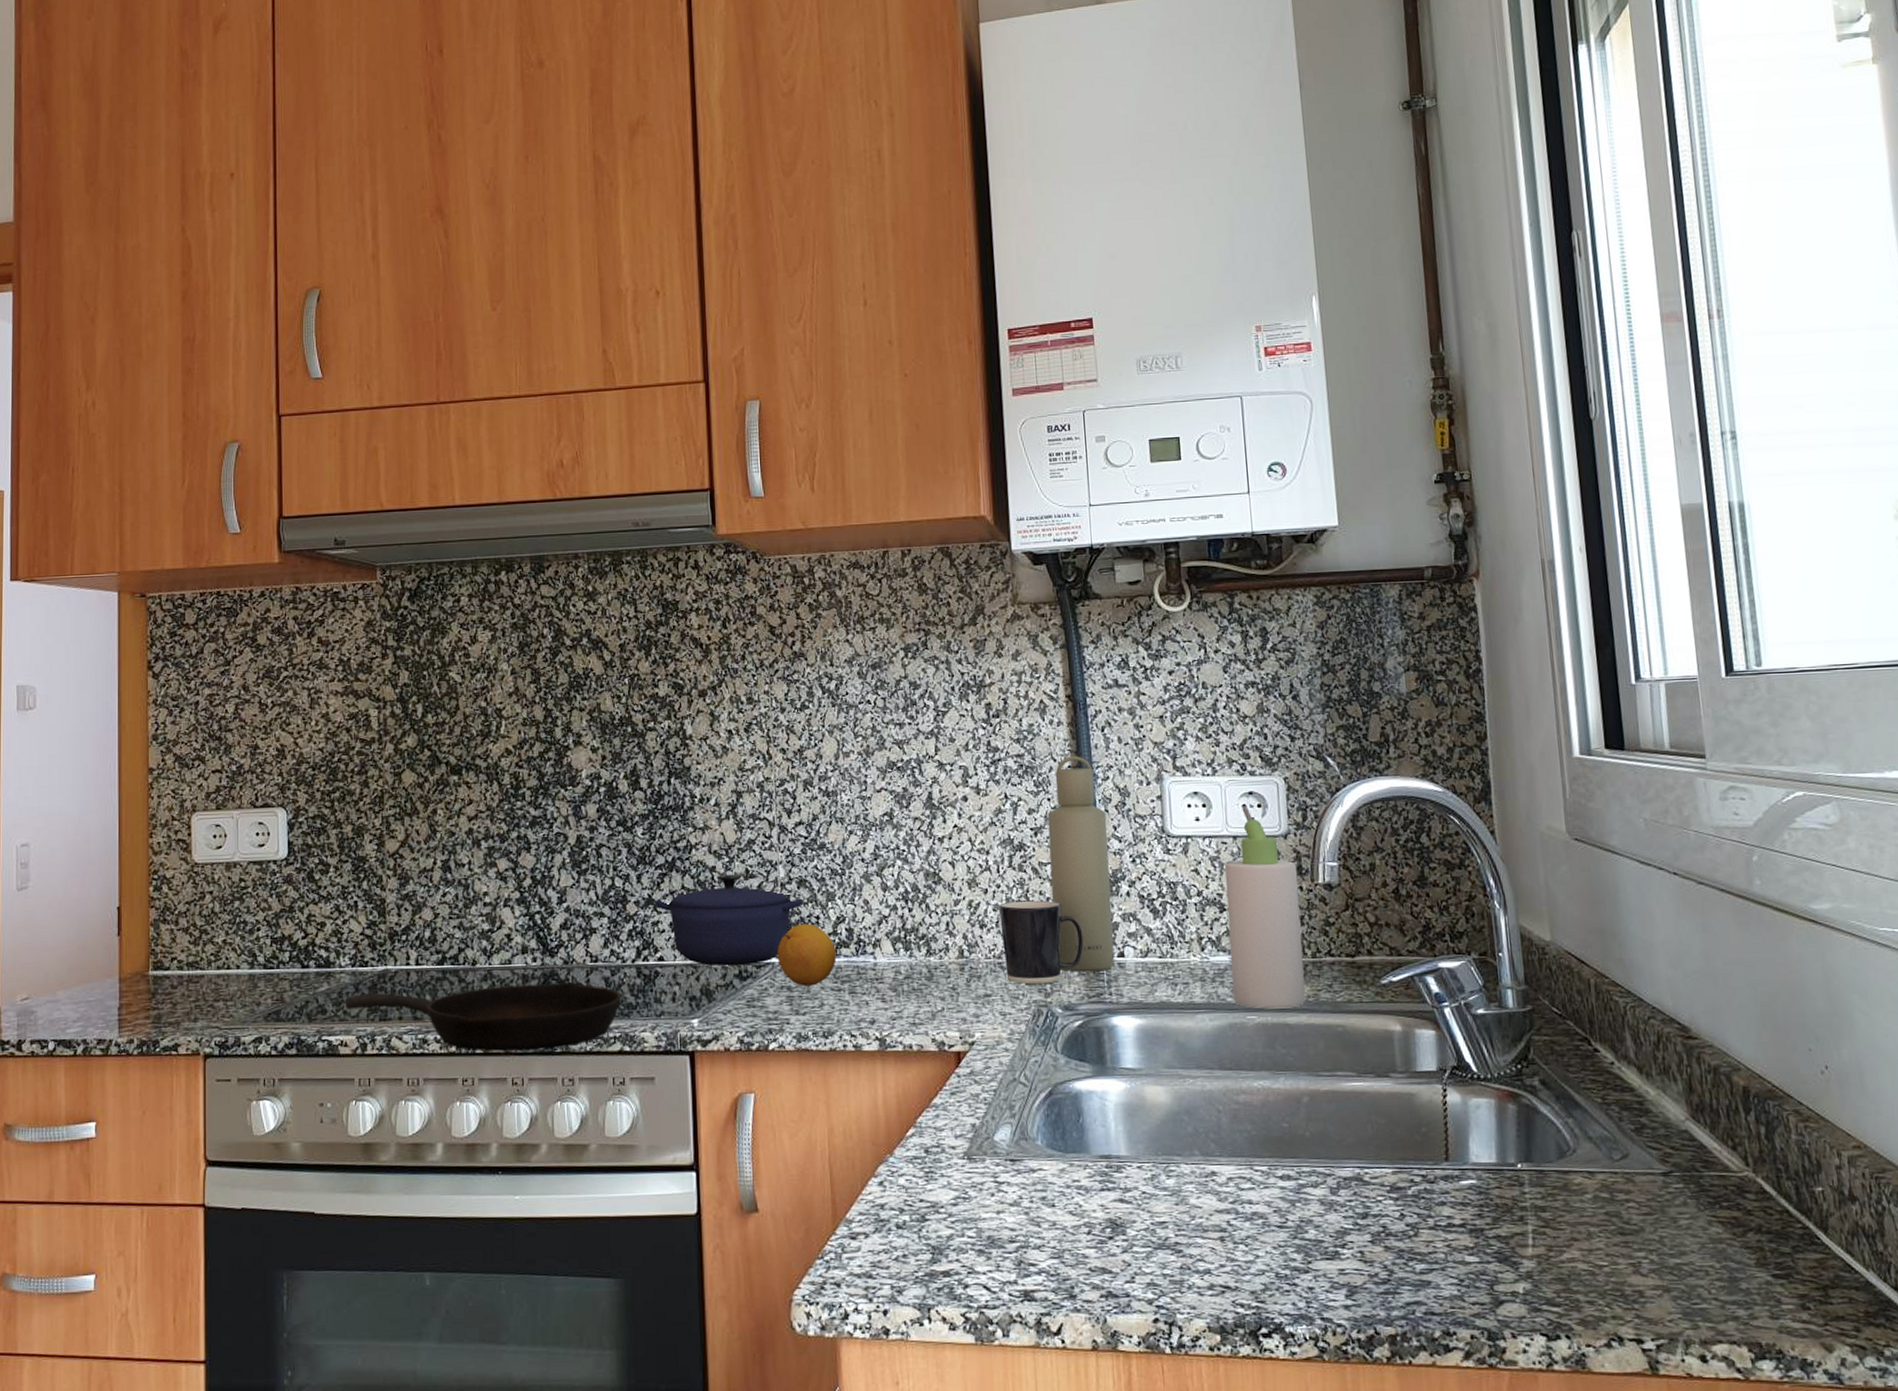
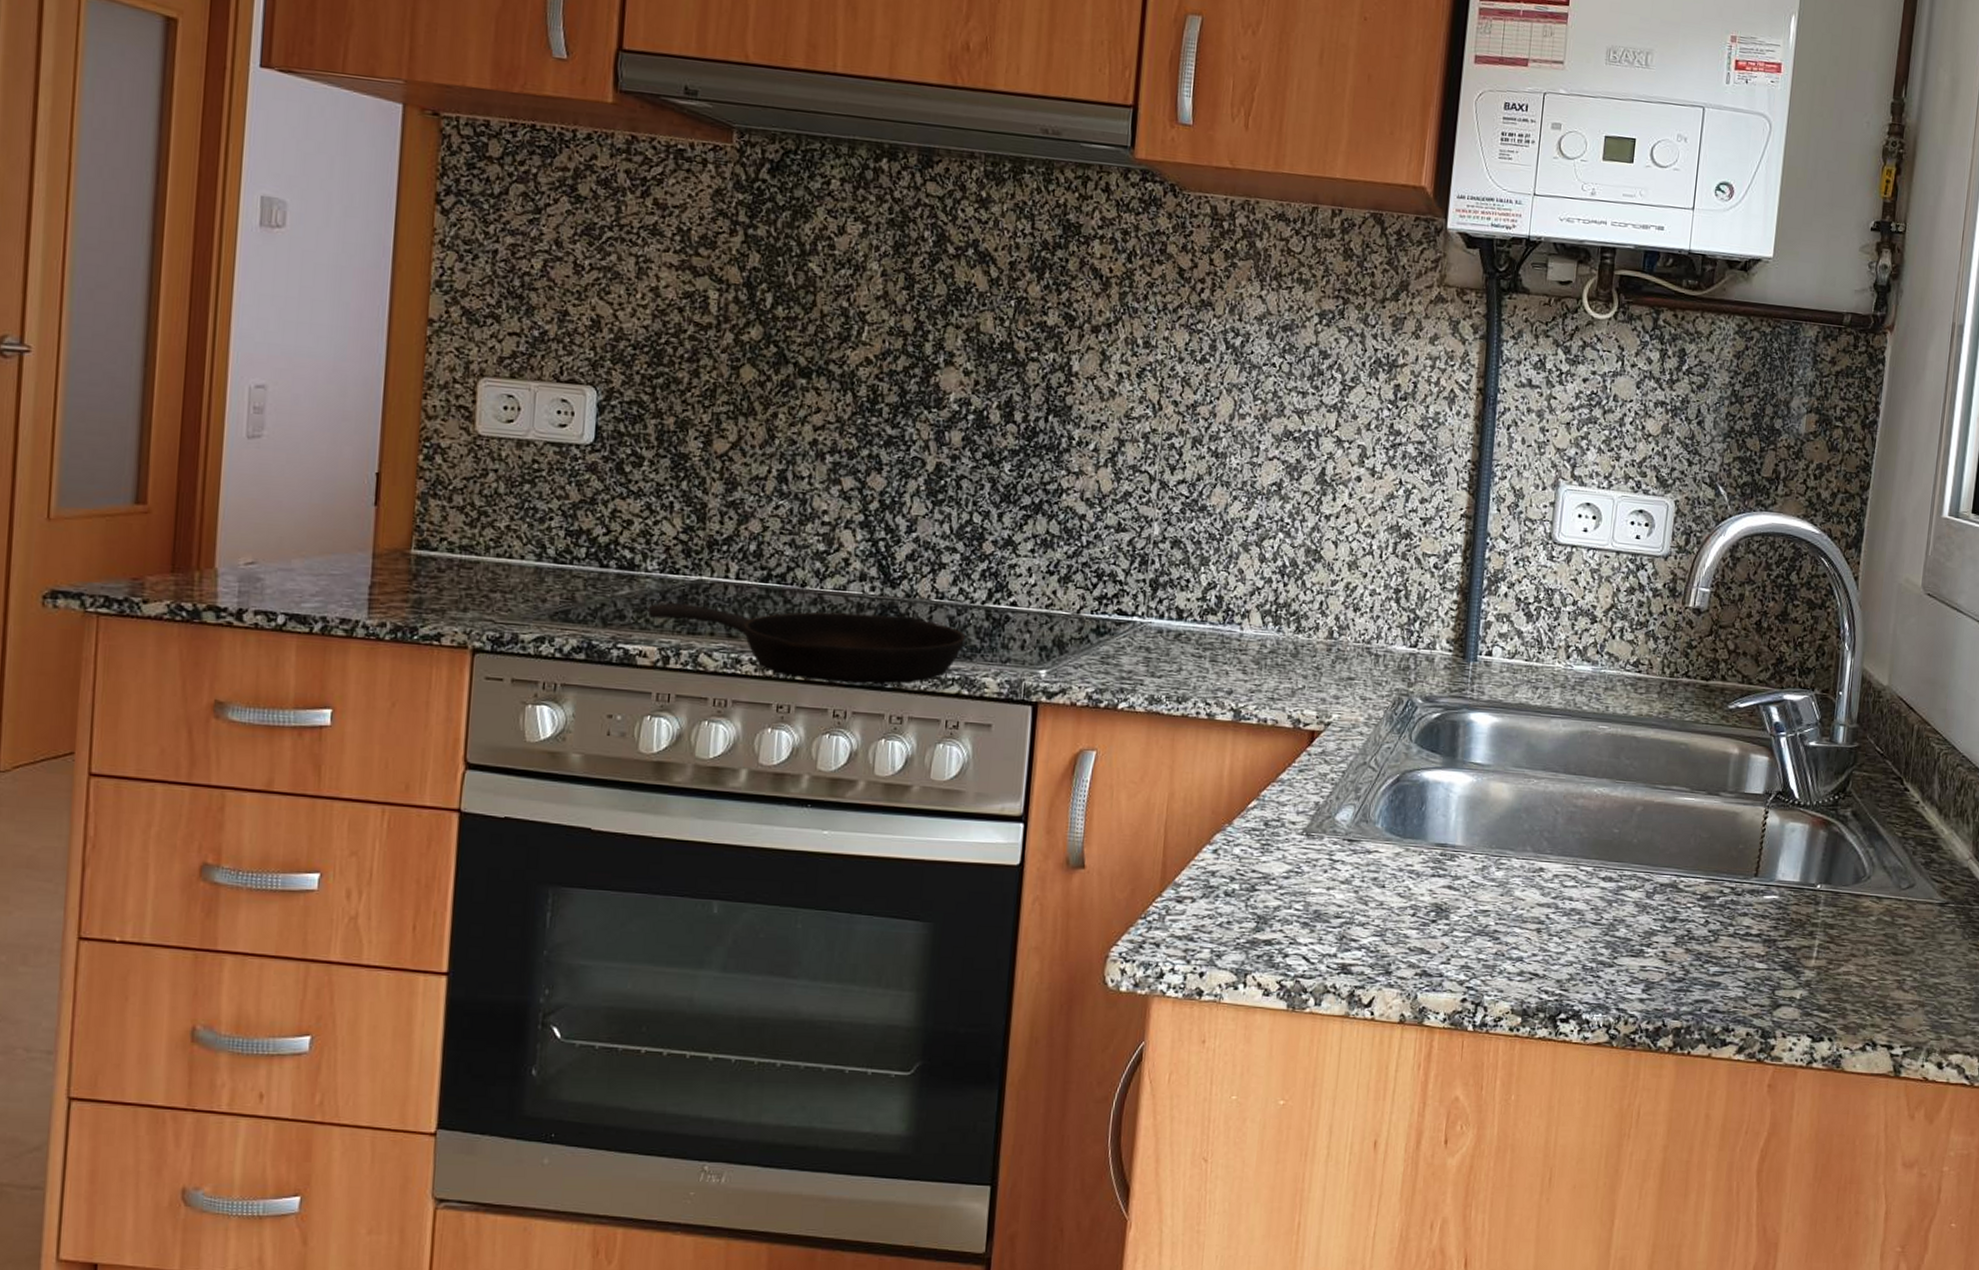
cooking pot: present [655,873,803,966] -> none [1015,523,1175,621]
fruit: present [777,923,836,986] -> none [1139,585,1203,650]
mug: present [998,900,1084,985] -> none [1373,588,1455,674]
bottle: present [1047,756,1114,972] -> none [1427,450,1498,668]
bottle: present [1224,806,1306,1009] -> none [1589,523,1672,722]

